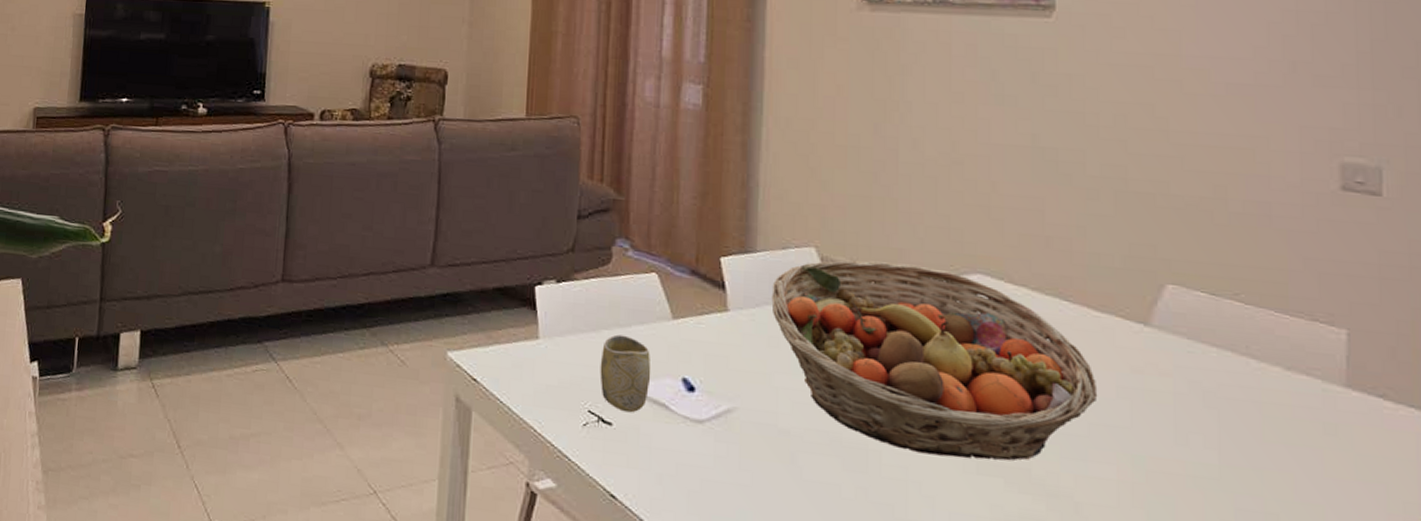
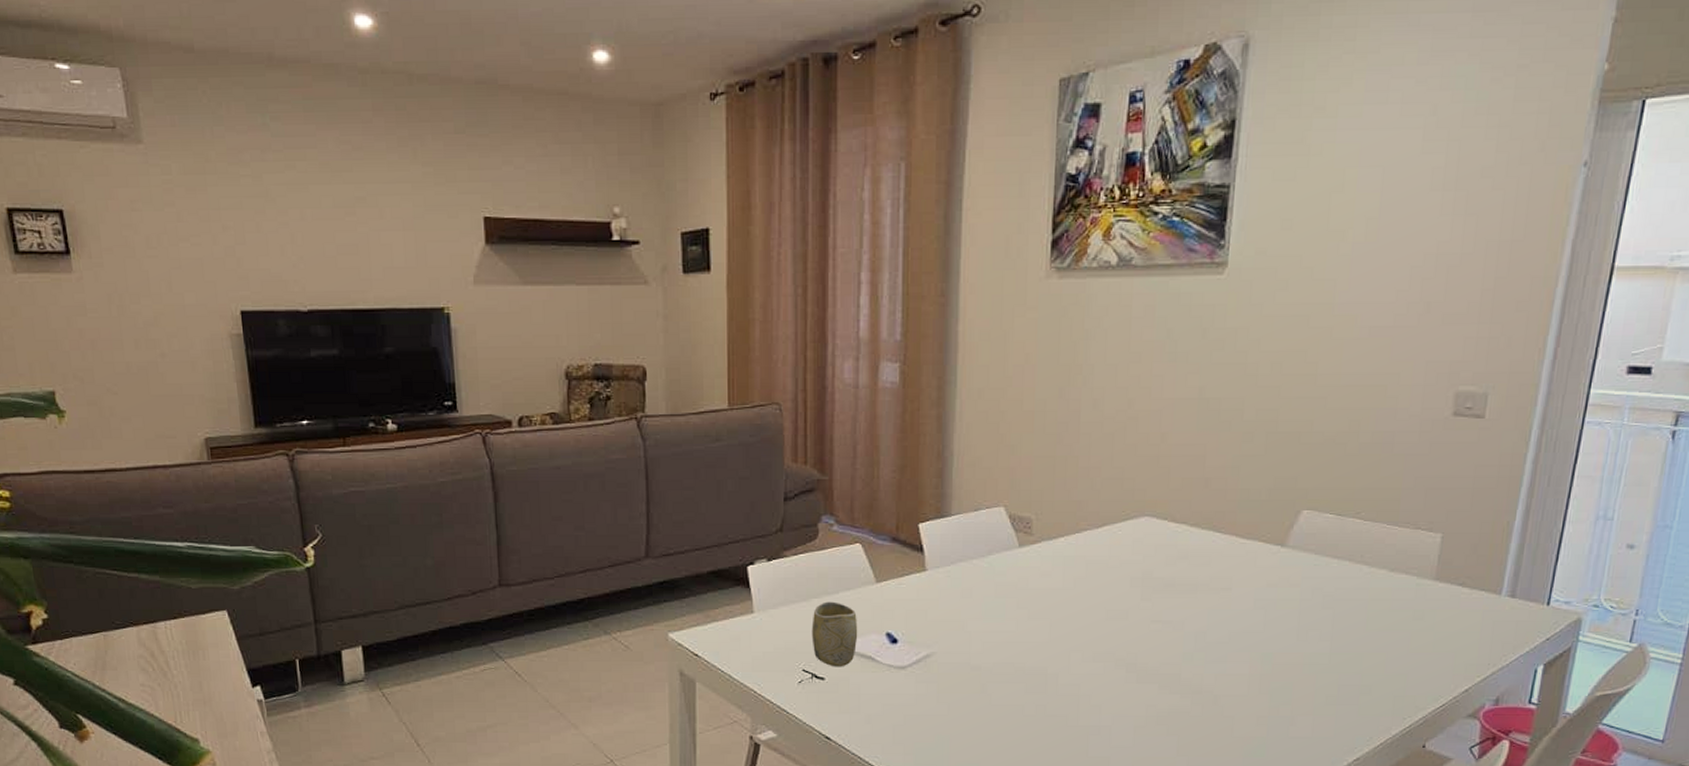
fruit basket: present [771,260,1098,461] -> none [965,514,1239,672]

